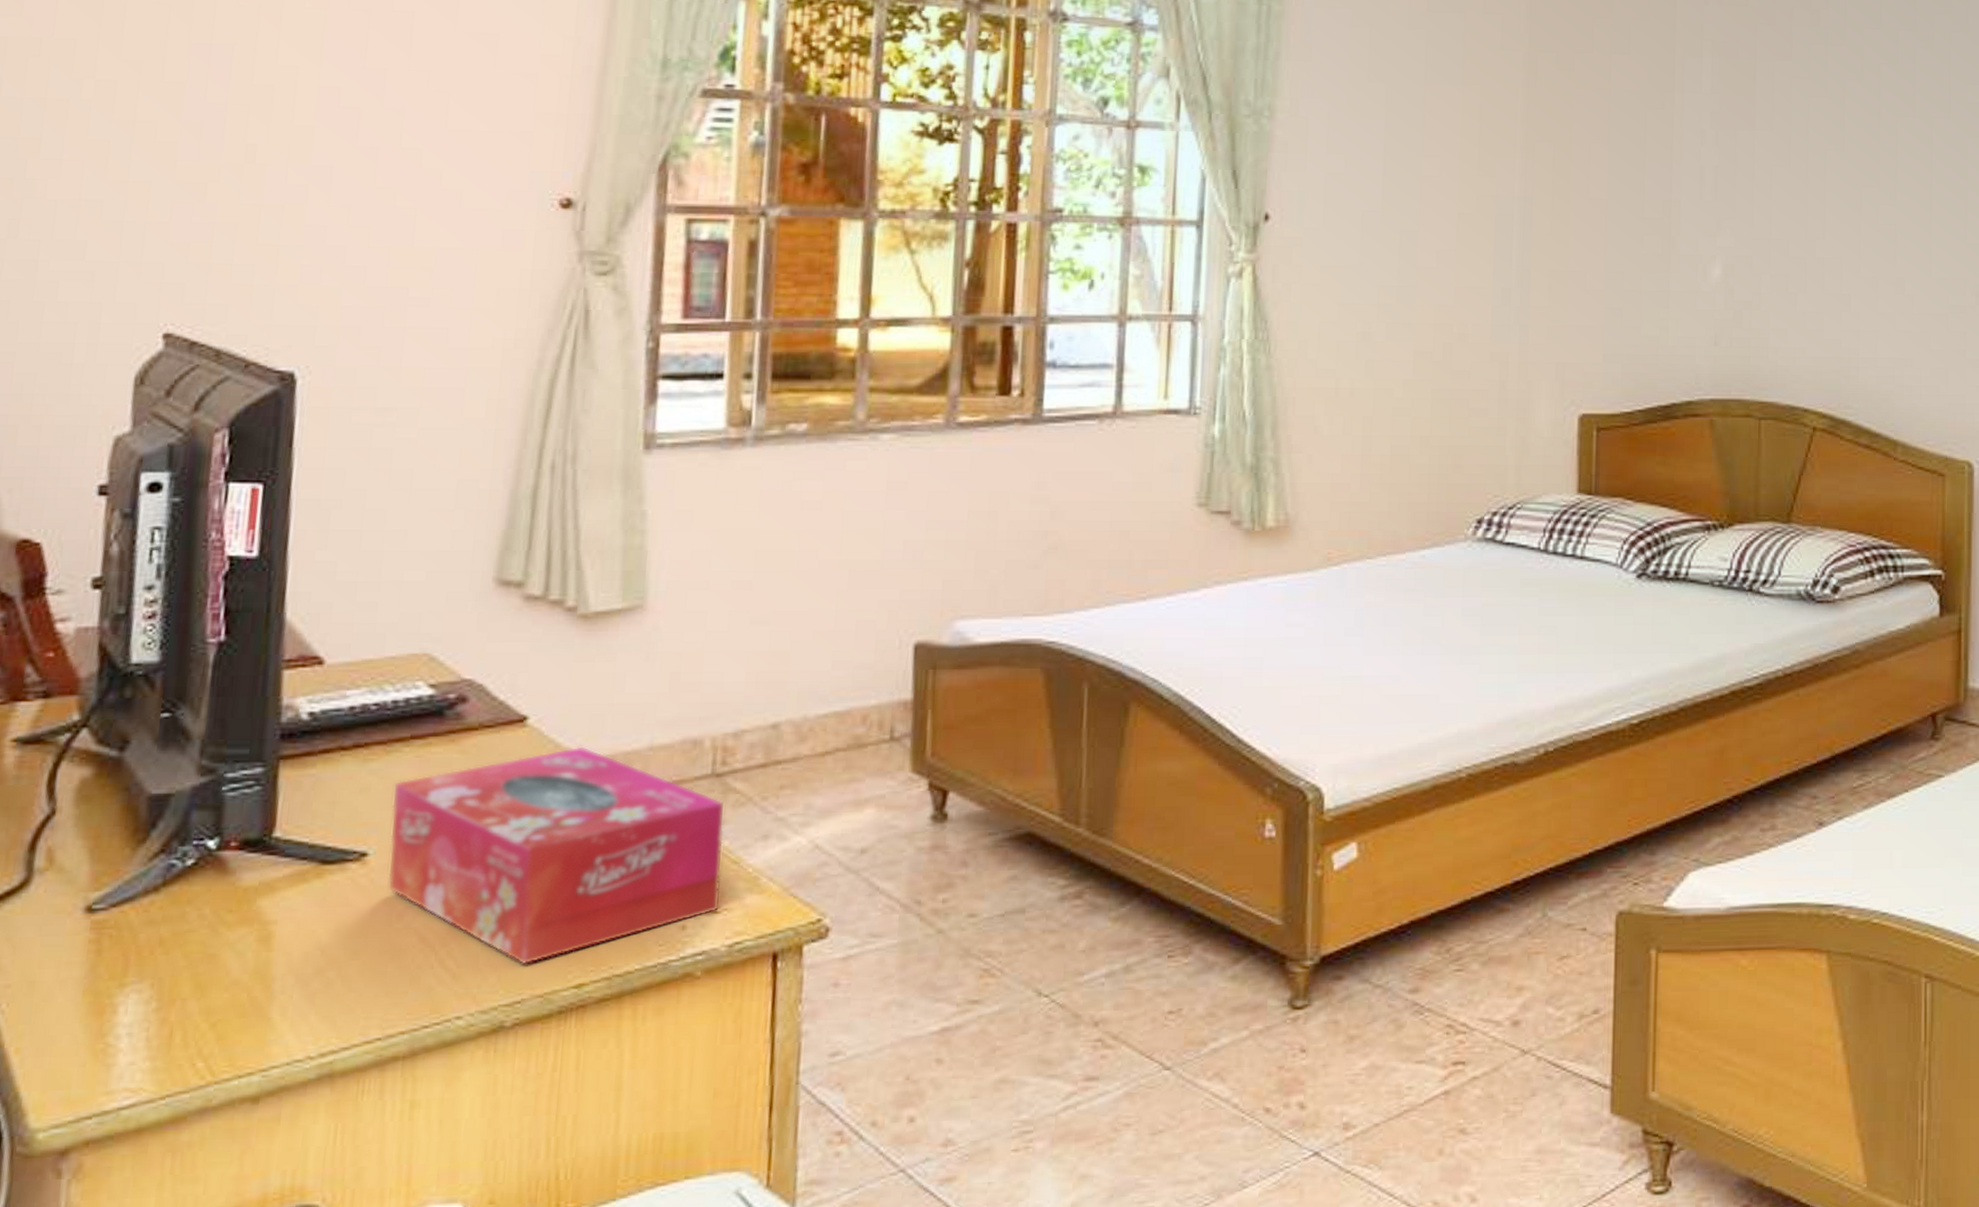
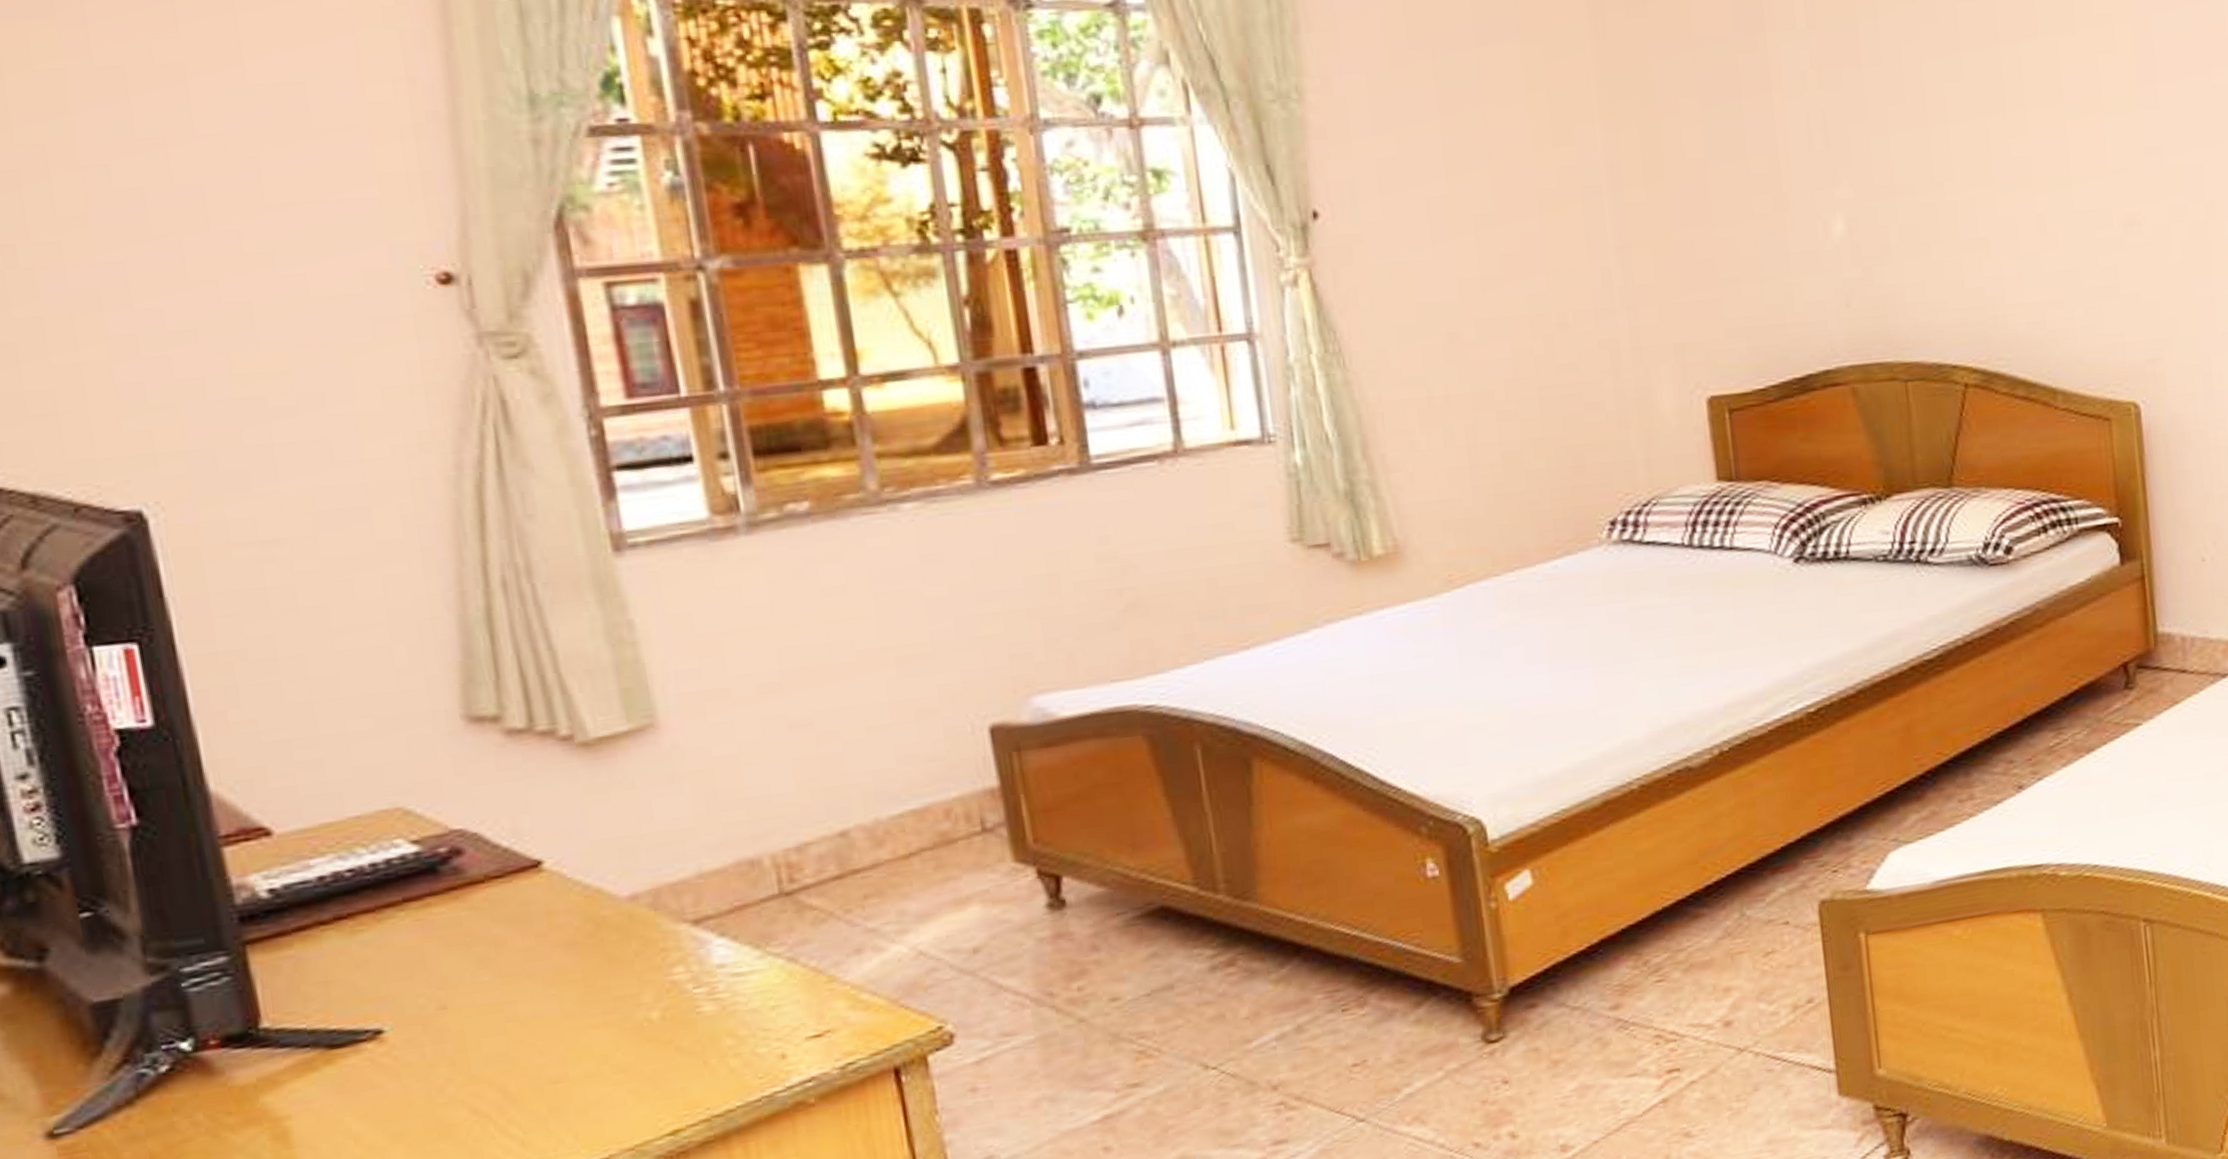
tissue box: present [387,746,726,965] -> none [395,883,822,1120]

